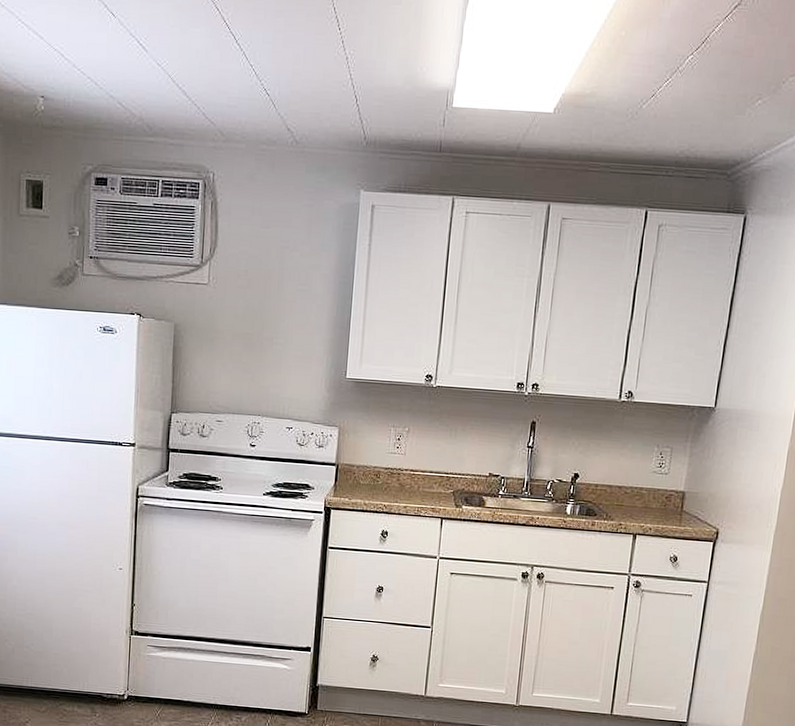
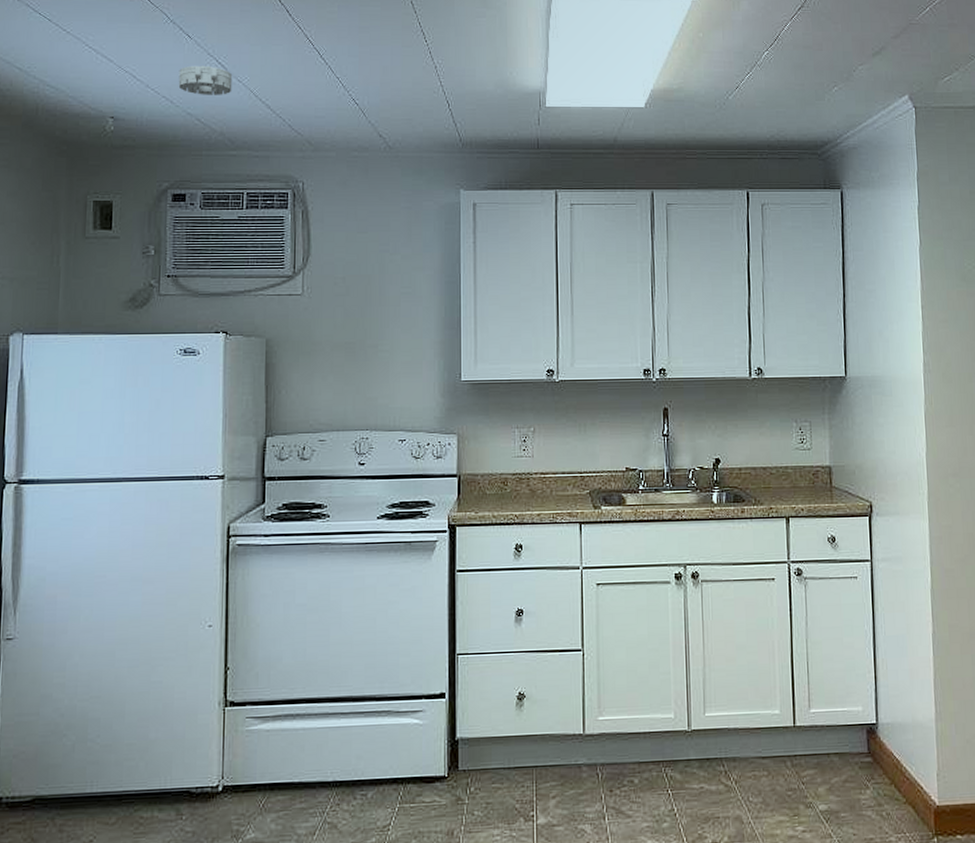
smoke detector: none [102,46,153,79] -> present [178,65,233,95]

